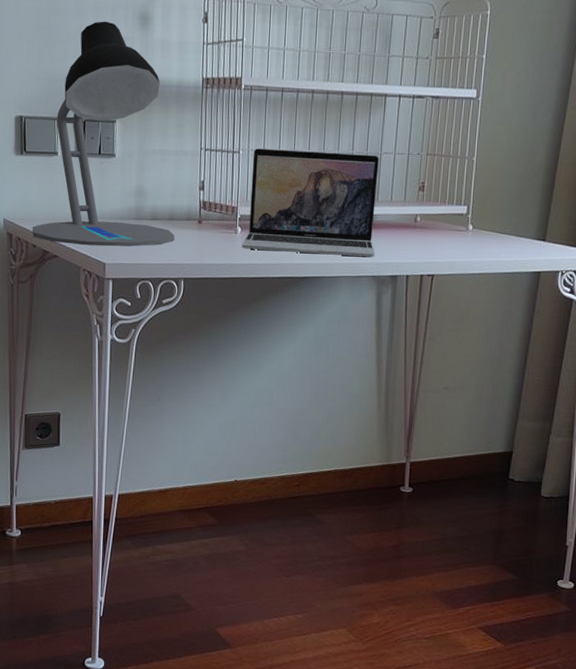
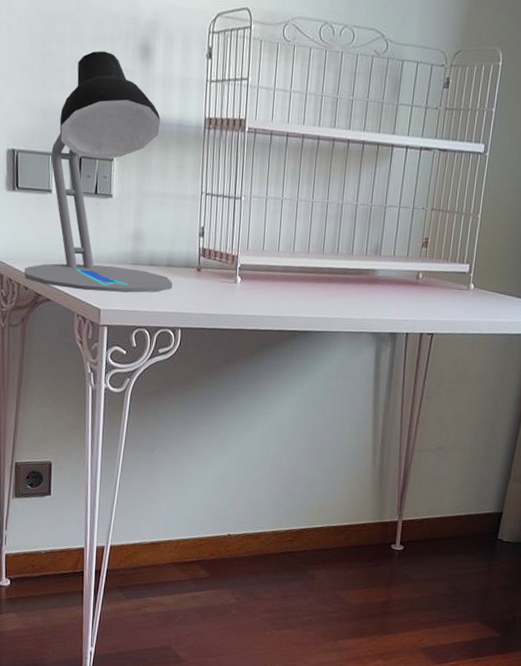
laptop: present [242,148,380,258] -> none [241,195,384,314]

